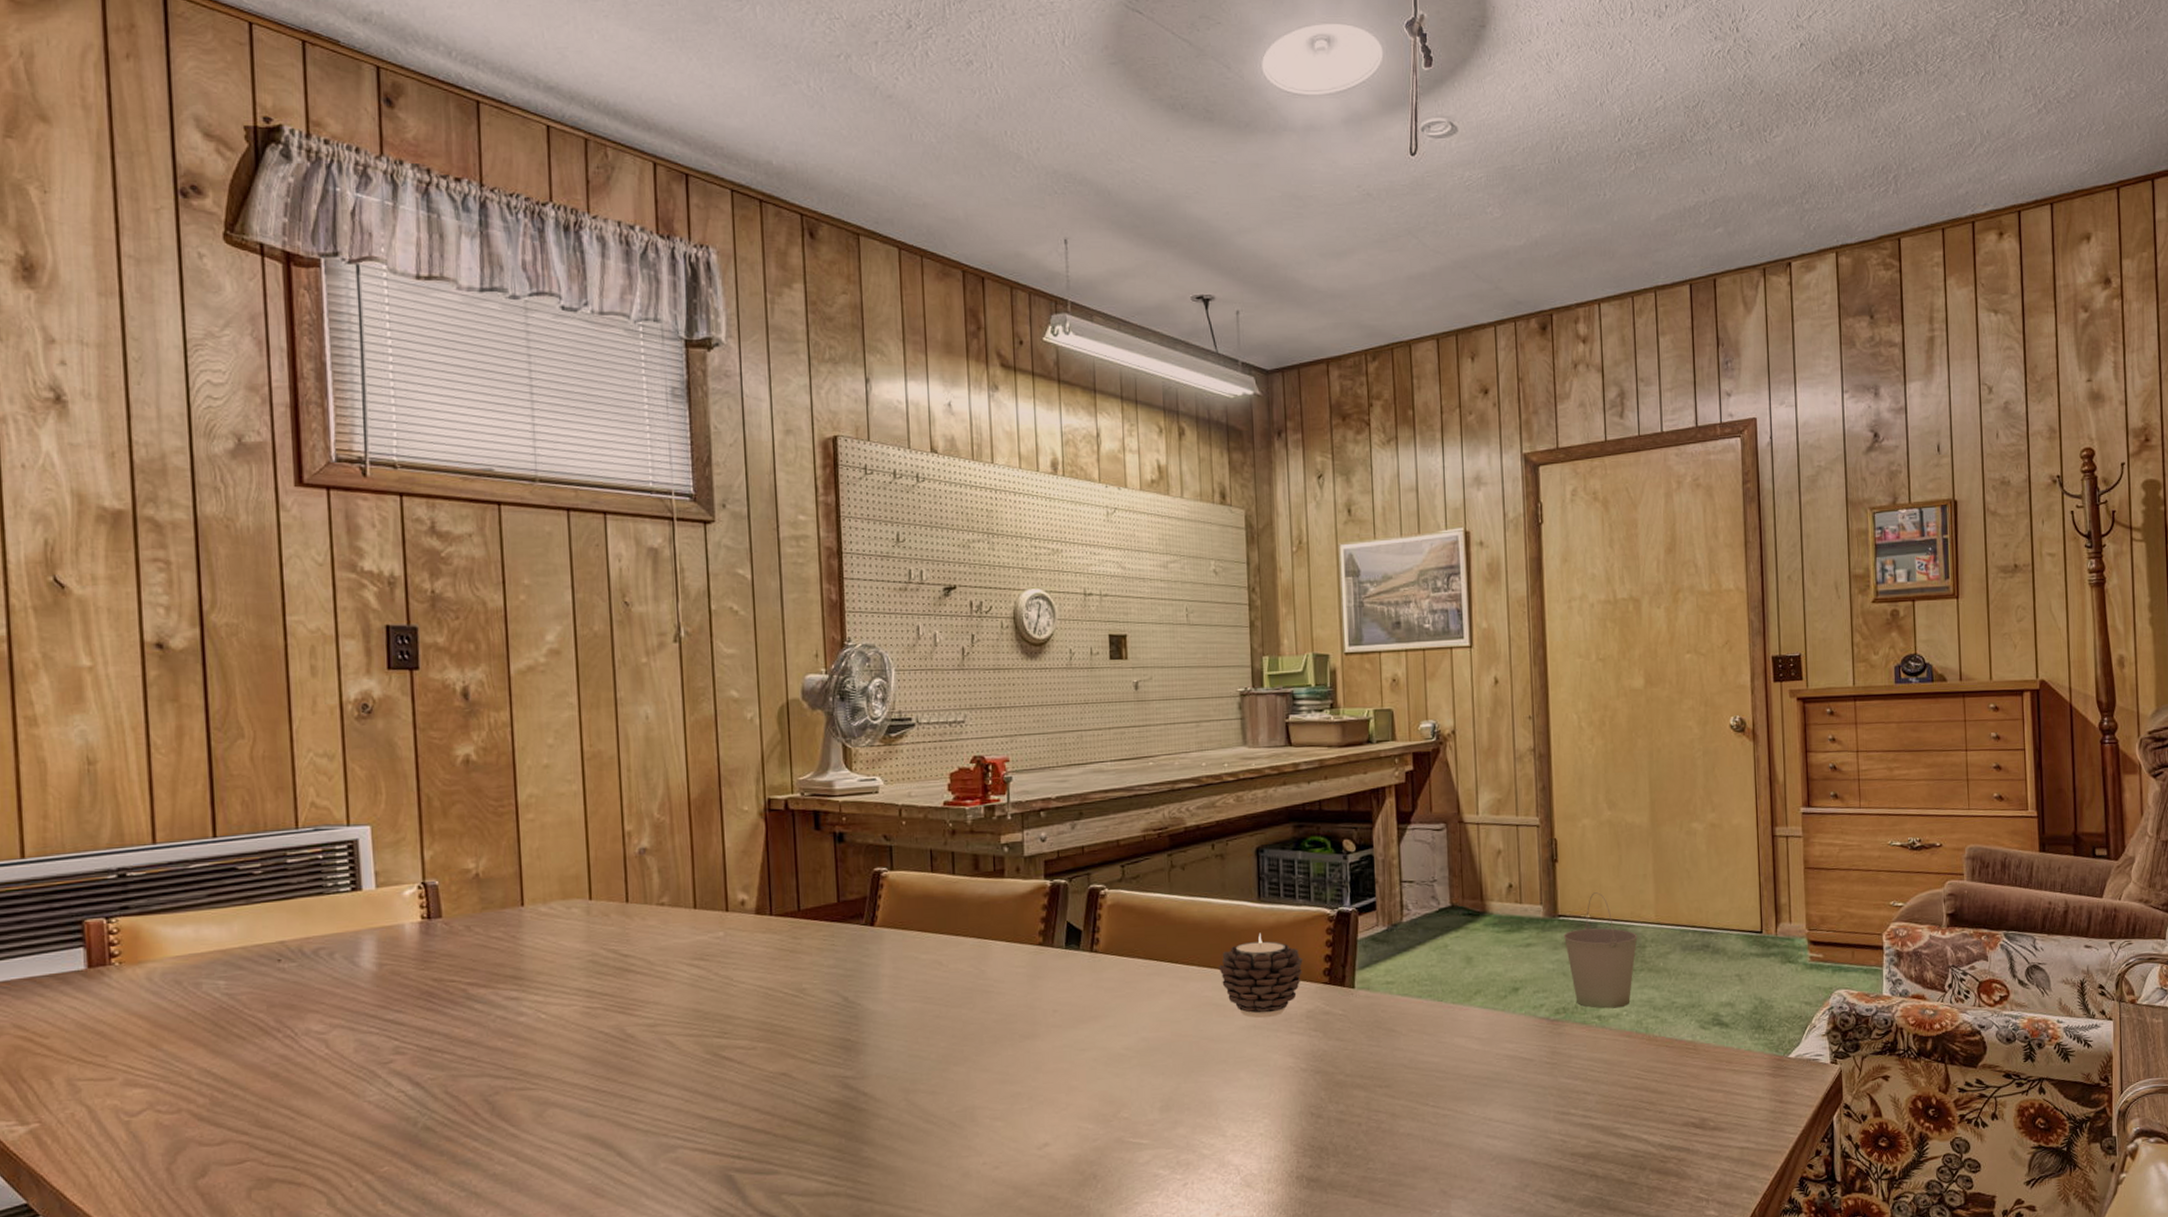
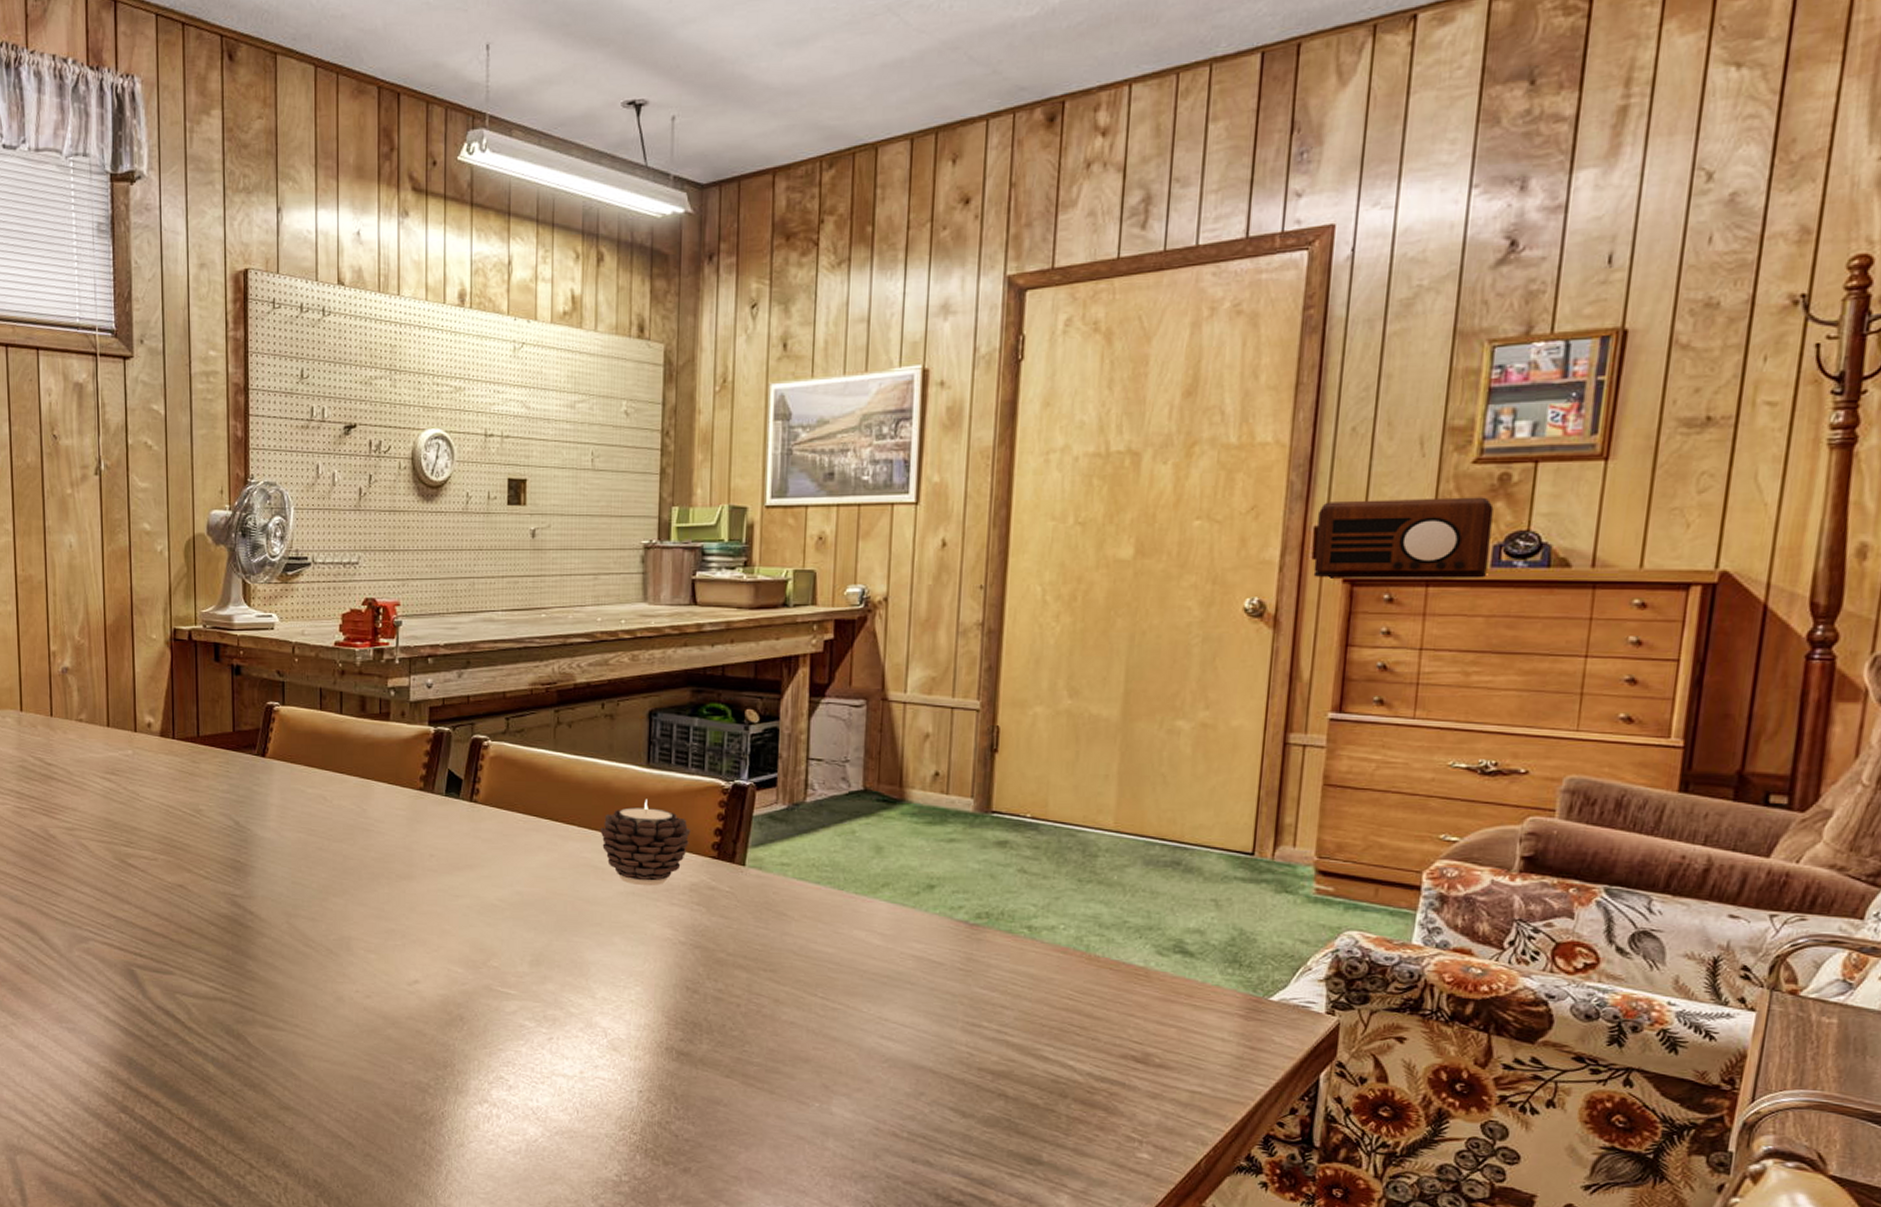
bucket: present [1564,892,1638,1009] -> none [996,790,1089,920]
radio: none [1773,629,1893,697] -> present [1313,497,1494,577]

